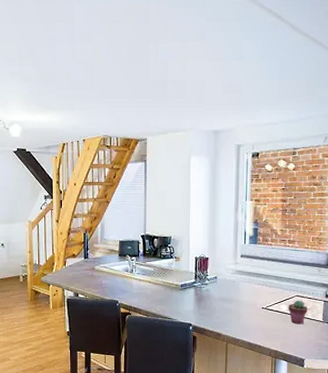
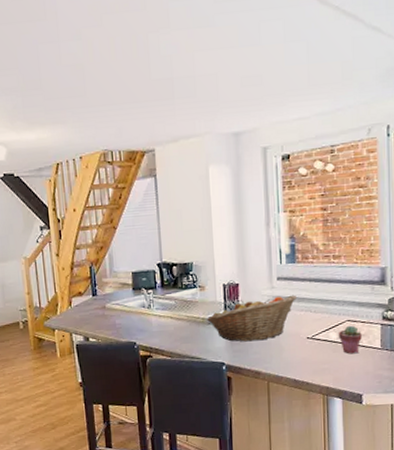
fruit basket: none [179,271,256,307] -> present [206,295,296,342]

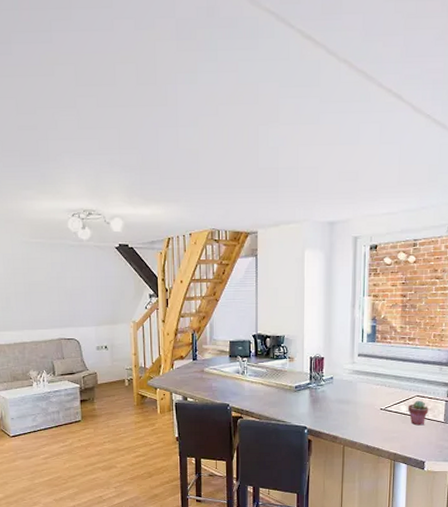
fruit basket: present [206,295,296,342] -> none [293,370,374,409]

